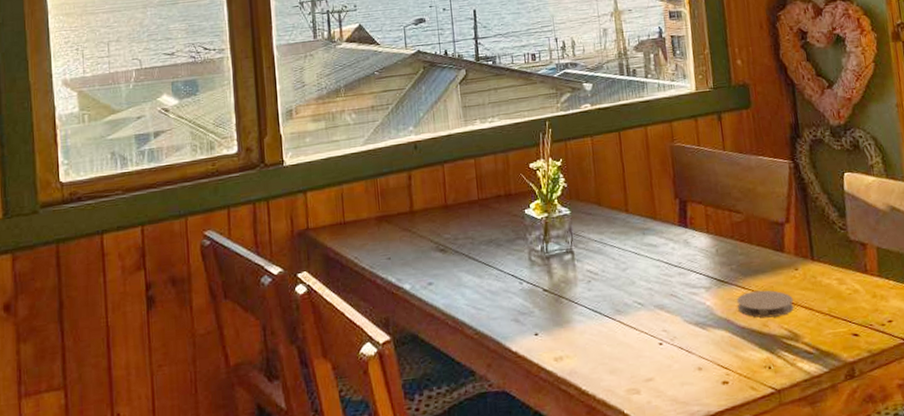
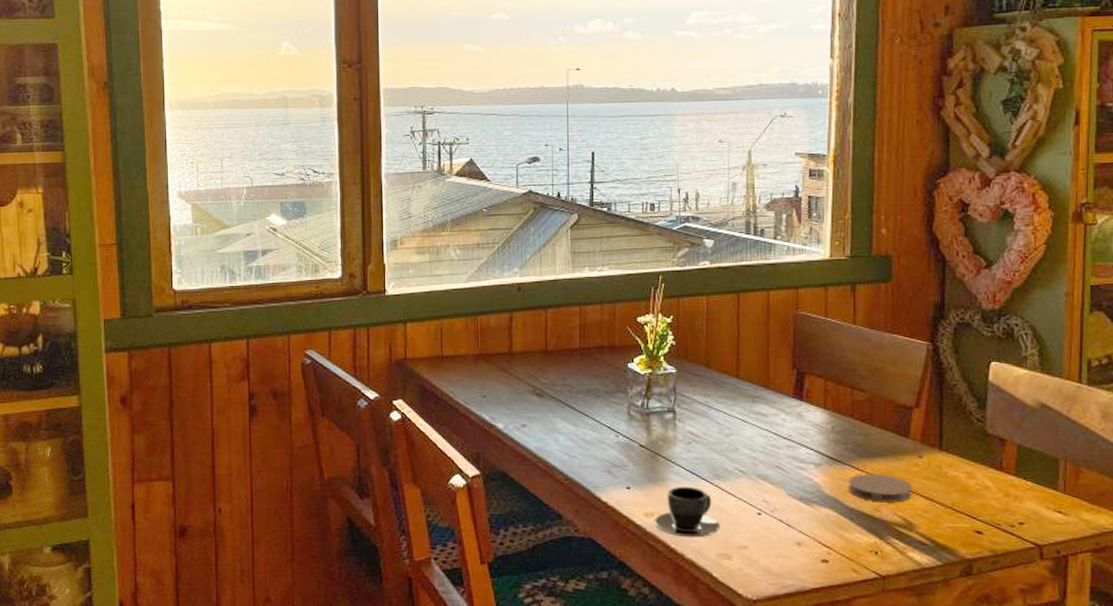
teacup: none [563,325,627,378] -> present [653,486,721,538]

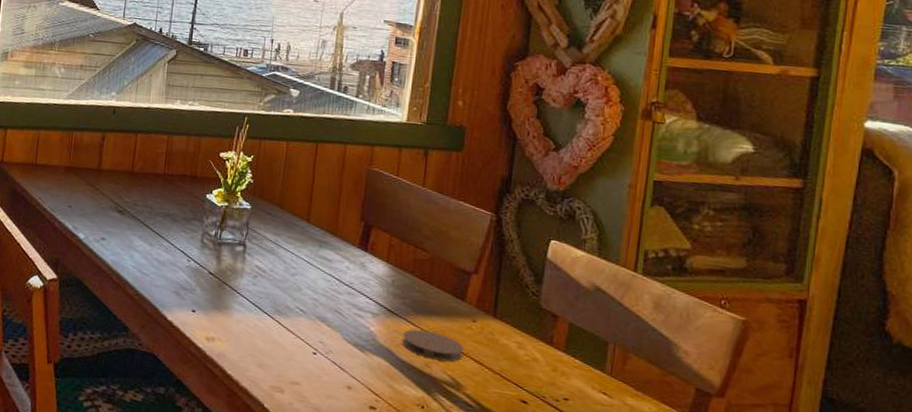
teacup: present [653,486,721,538] -> none [213,316,277,368]

